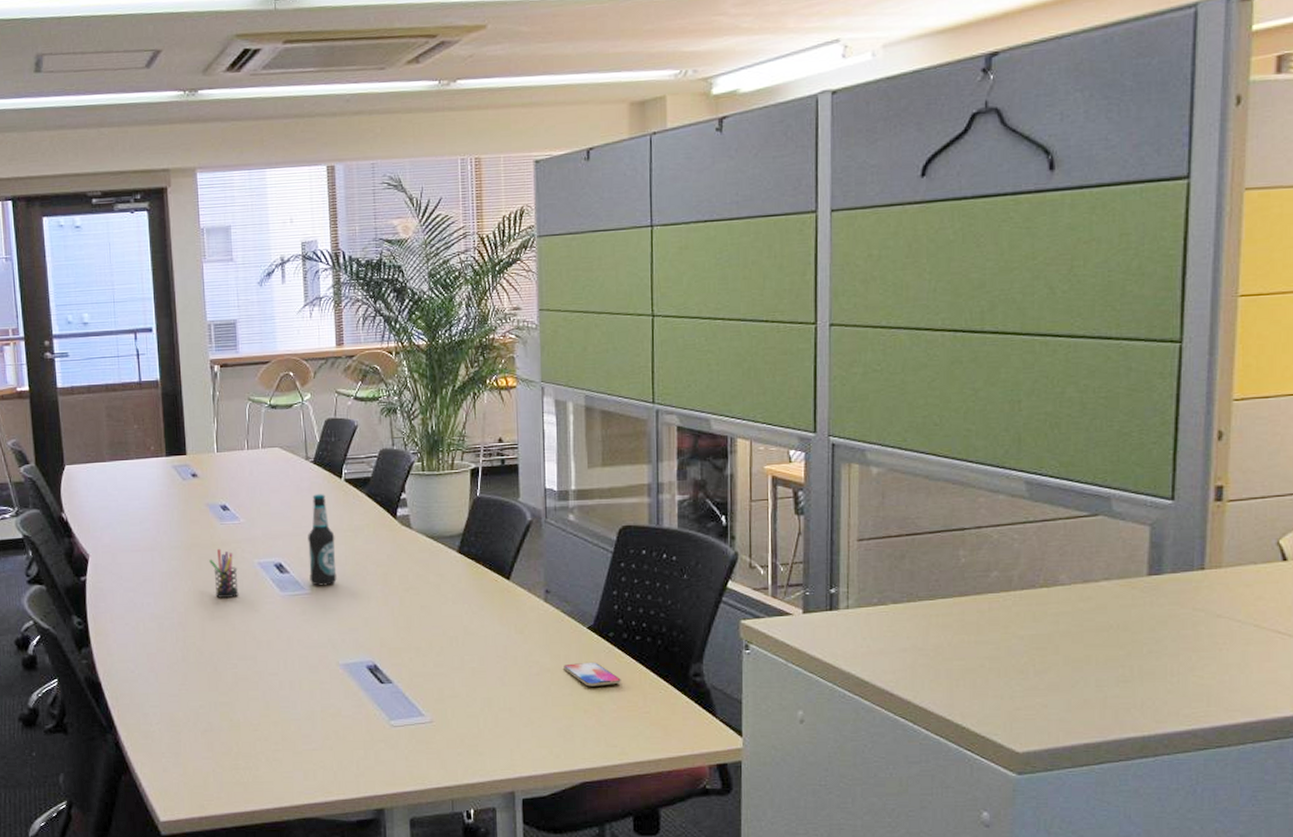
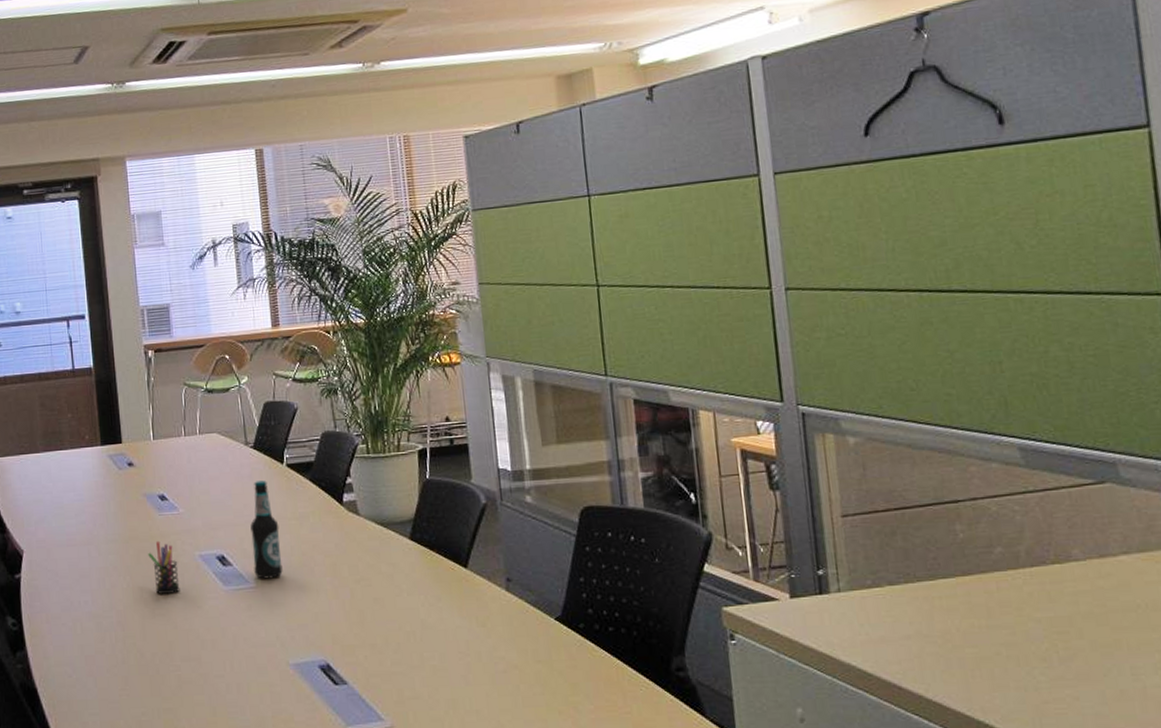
smartphone: present [564,662,621,687] -> none [532,656,597,684]

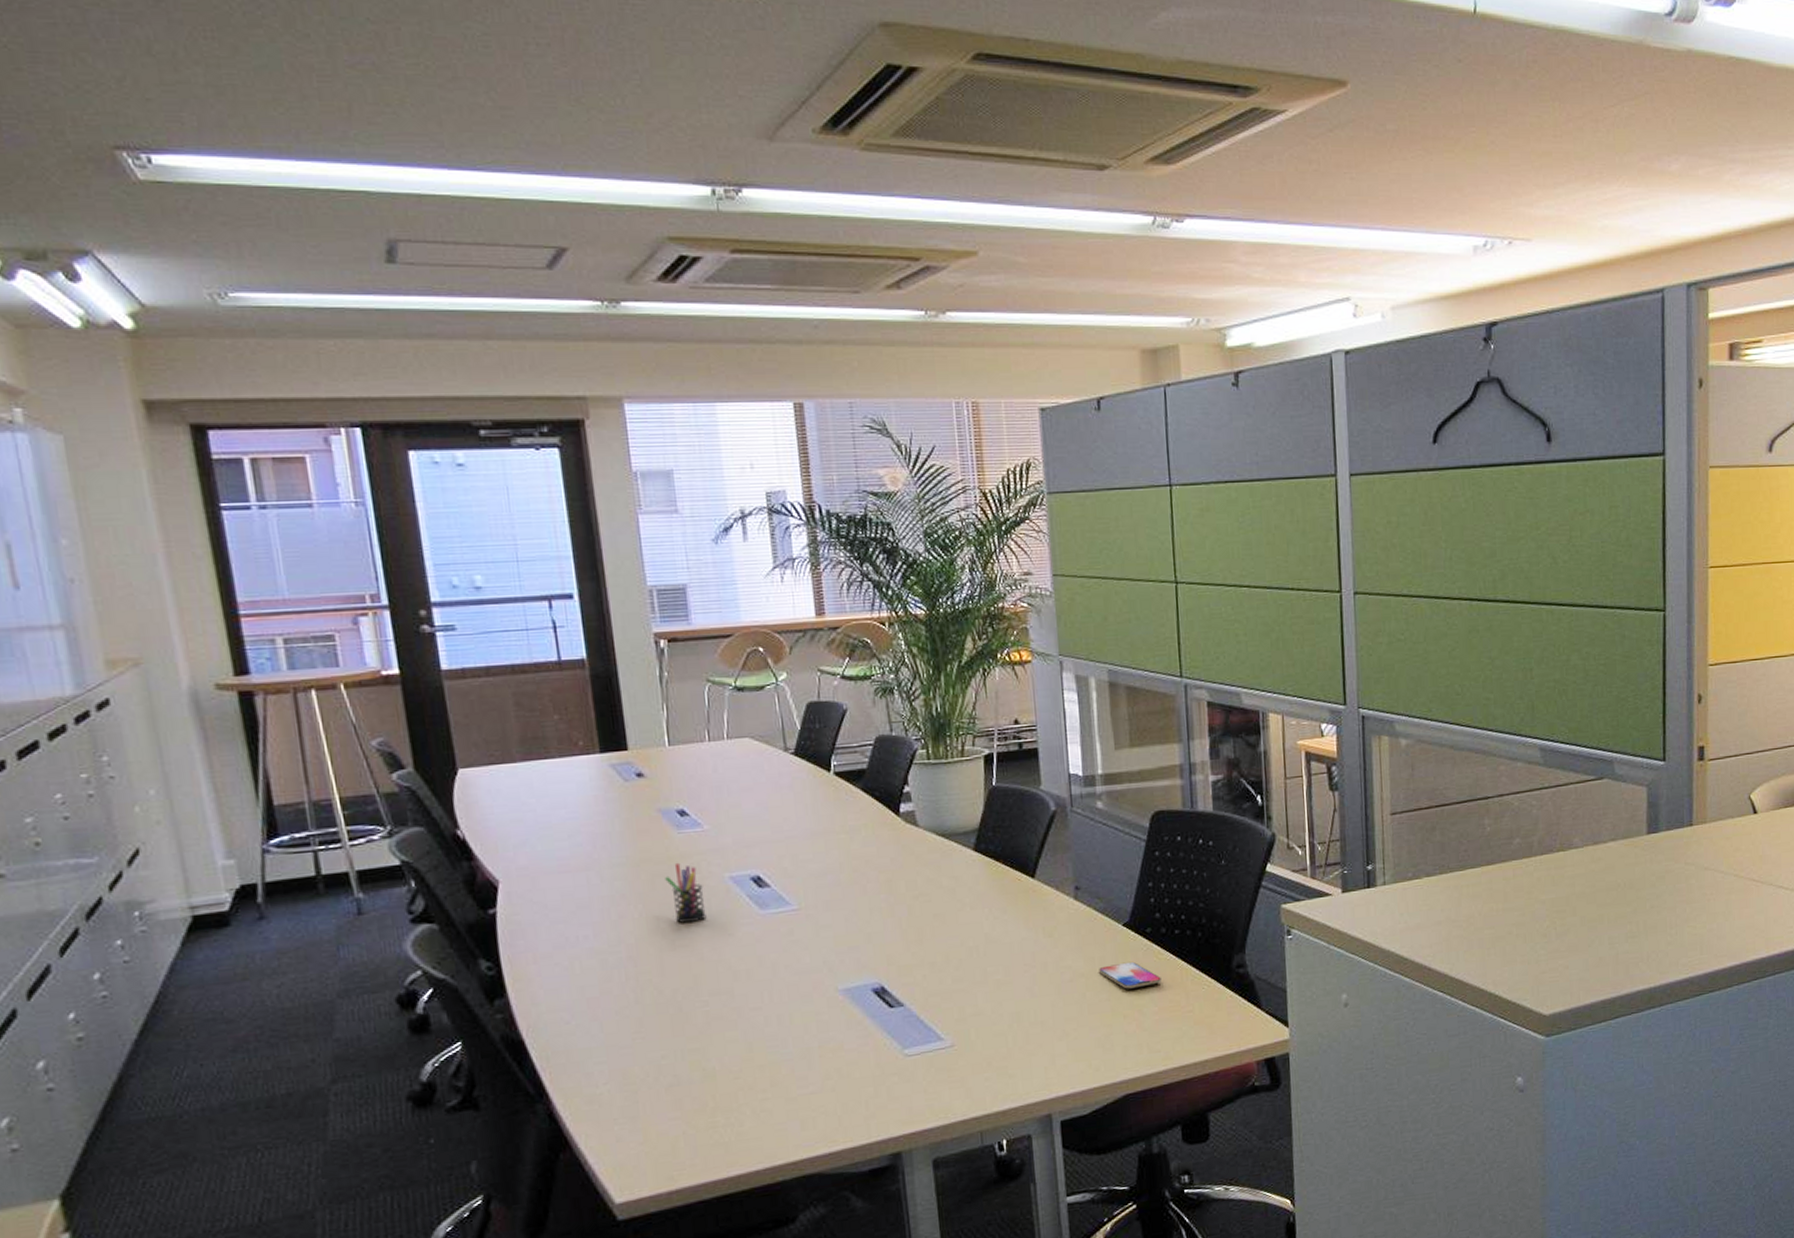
bottle: present [250,480,283,579] -> none [791,791,831,900]
smartphone: none [532,656,597,684] -> present [1099,961,1162,989]

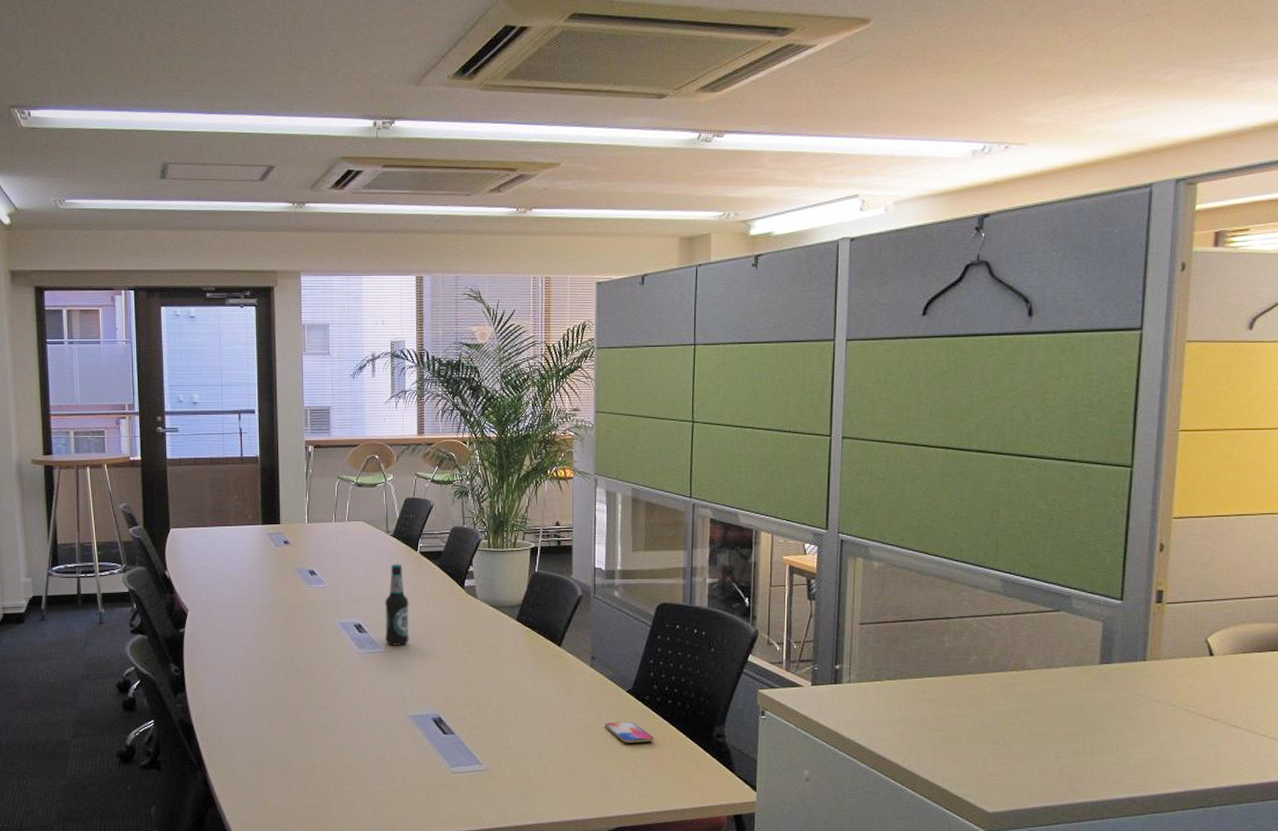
pen holder: present [665,862,706,924] -> none [296,608,321,654]
bottle: none [791,791,831,900] -> present [385,564,409,646]

